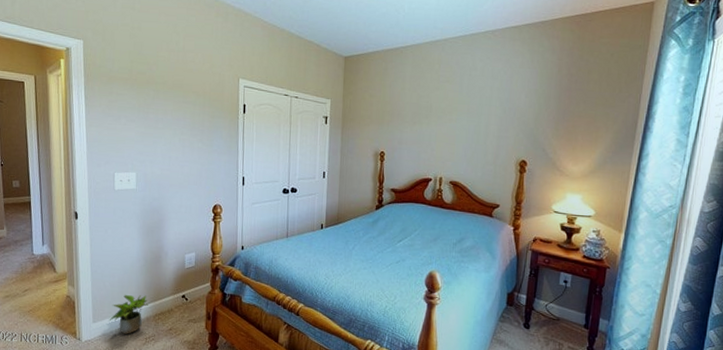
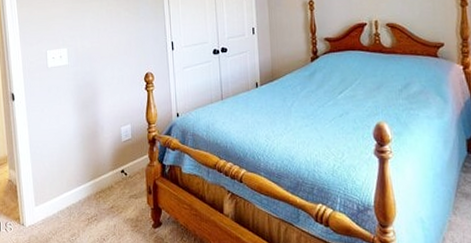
potted plant: present [109,294,148,334] -> none [51,173,88,216]

